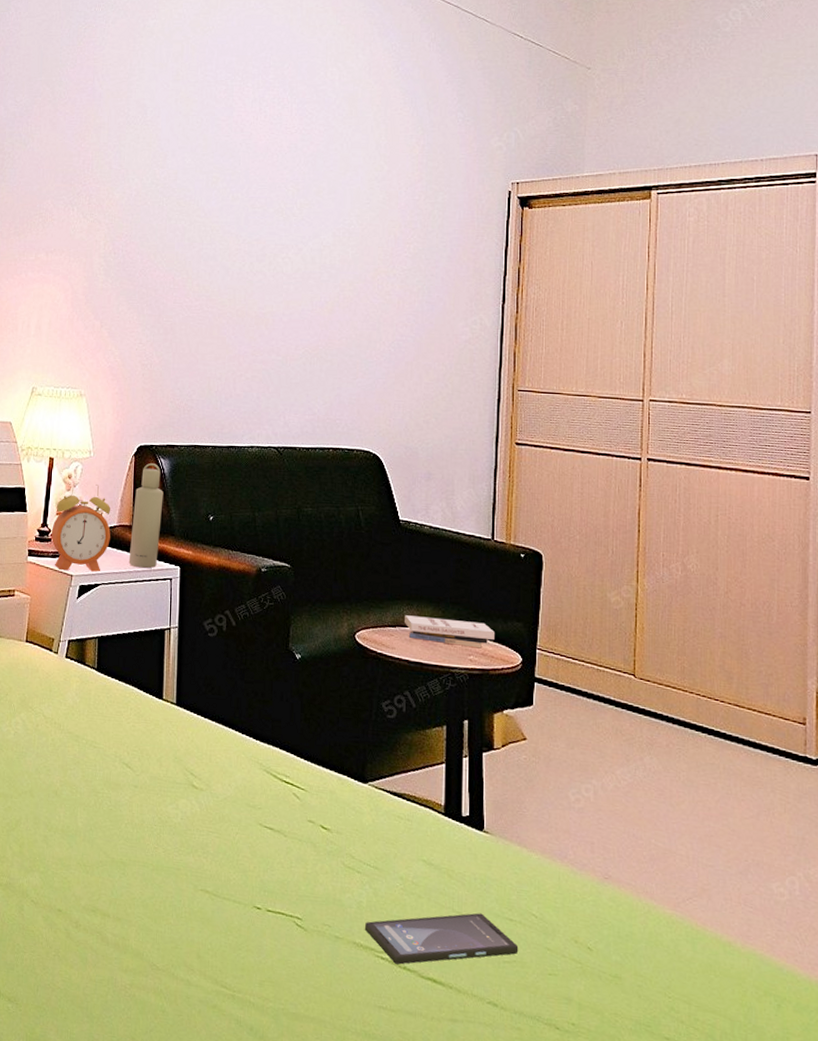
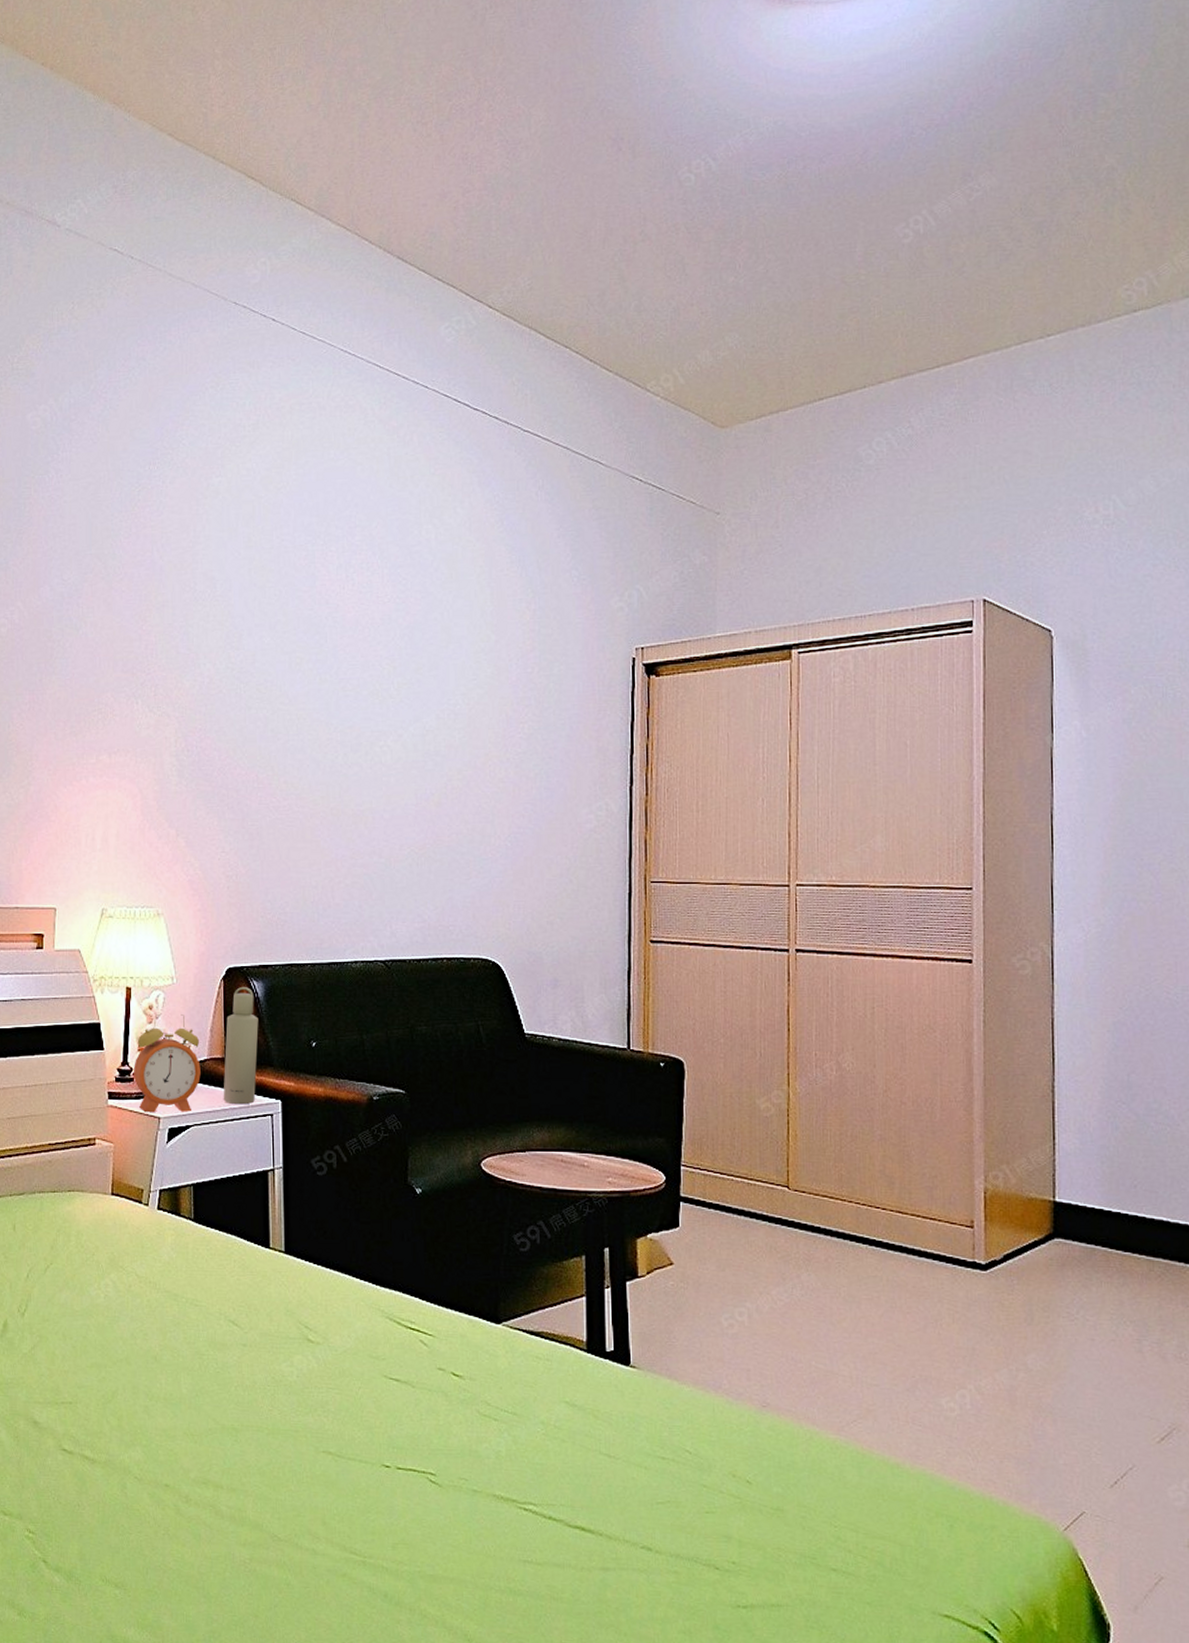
smartphone: present [364,913,519,965] -> none [504,1453,673,1515]
books: present [405,615,494,649] -> none [535,1138,634,1169]

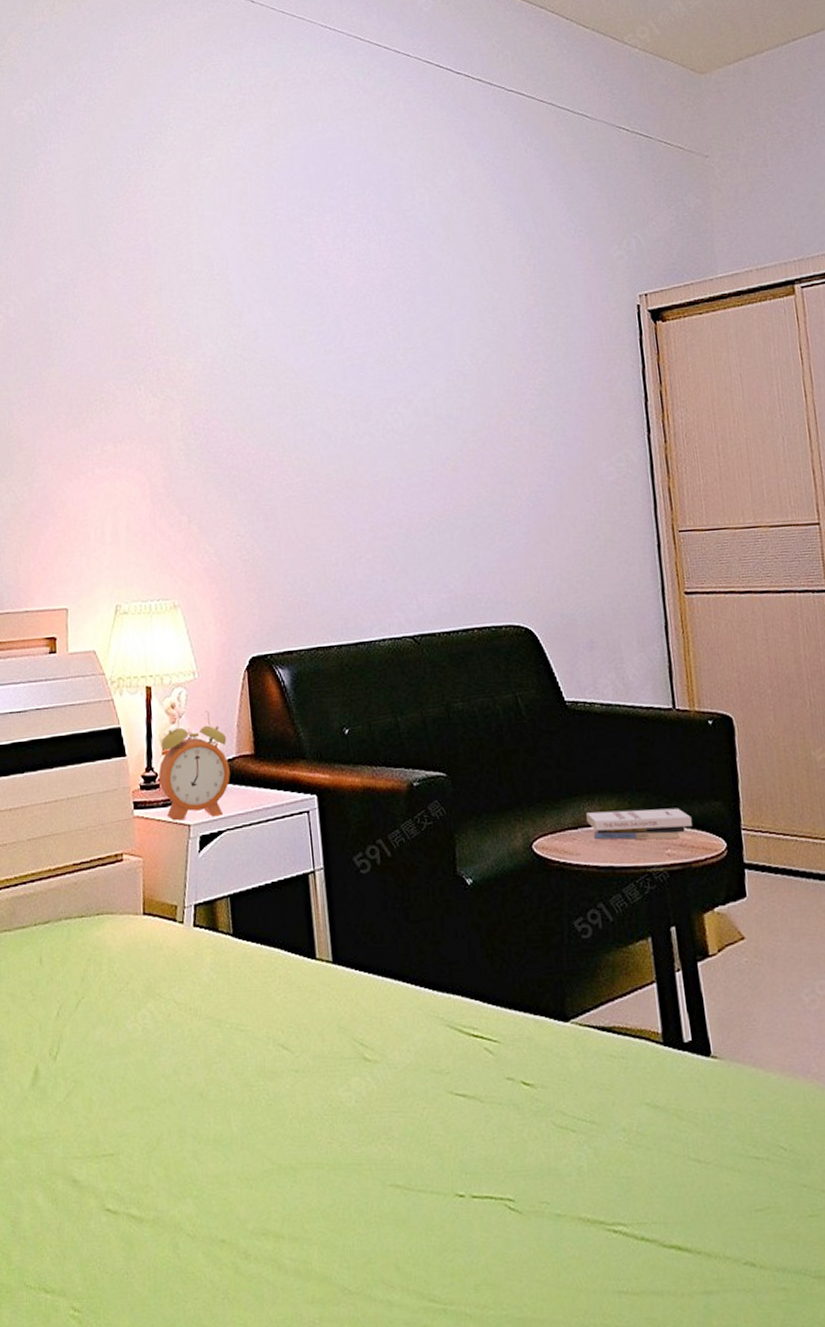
bottle: present [223,987,259,1105] -> none [253,676,290,804]
books: none [535,1138,634,1169] -> present [586,808,692,840]

